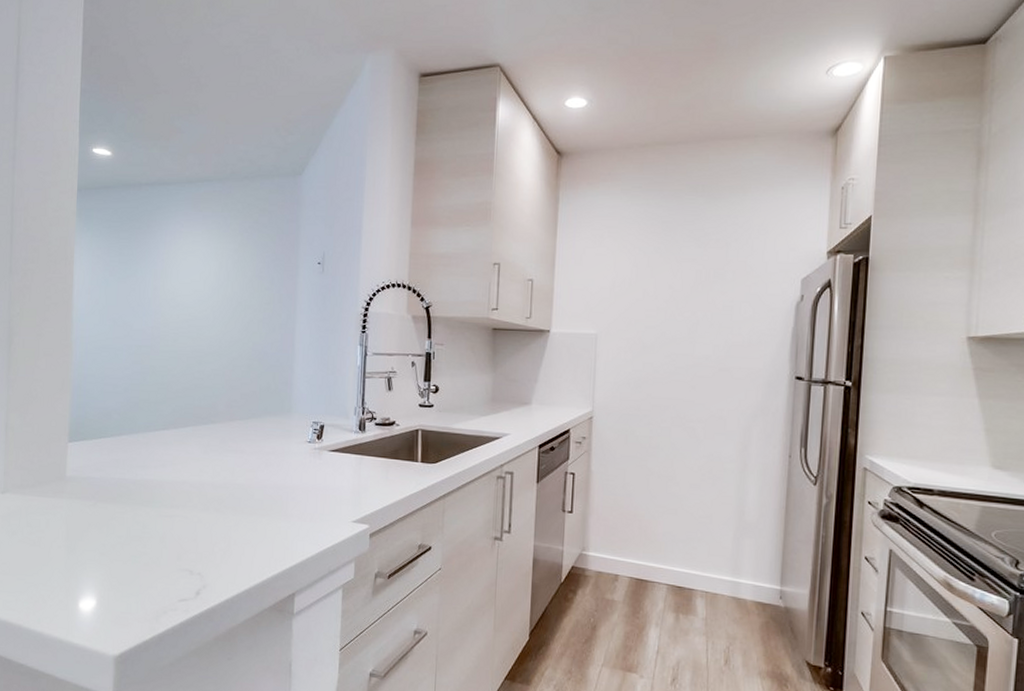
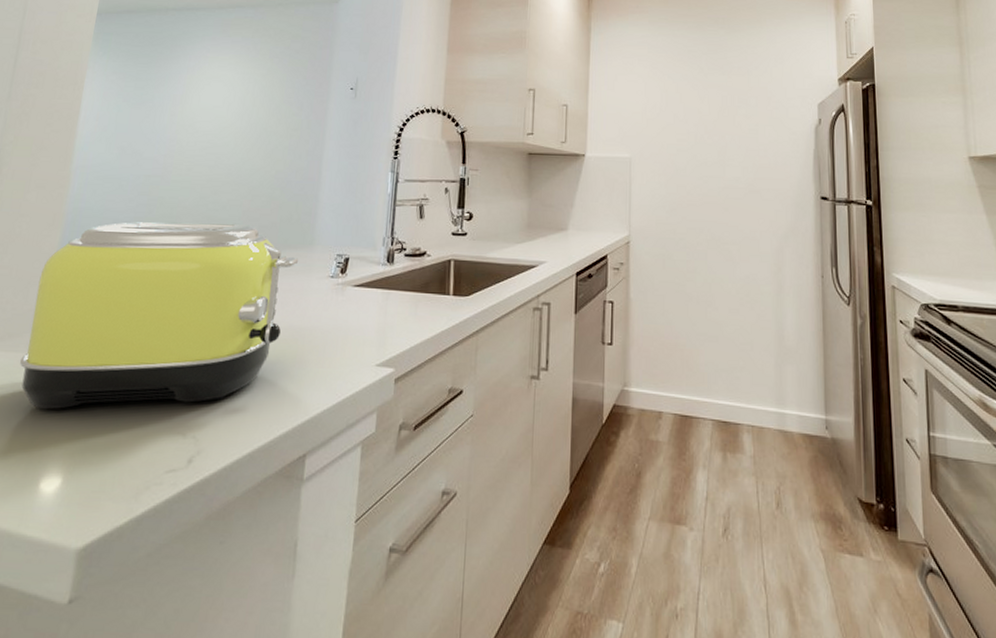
toaster: none [50,388,279,545] -> present [19,222,299,409]

